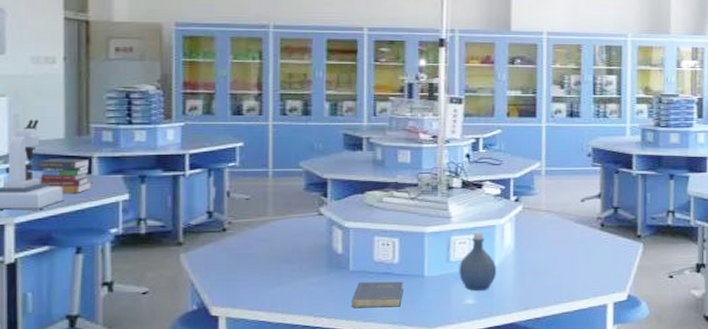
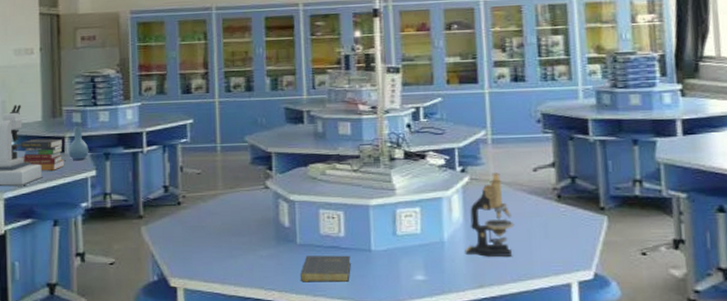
flask: none [96,146,121,183] -> present [68,126,89,161]
flask: present [459,232,497,291] -> none [406,204,447,266]
microscope: none [514,202,561,281] -> present [465,173,515,257]

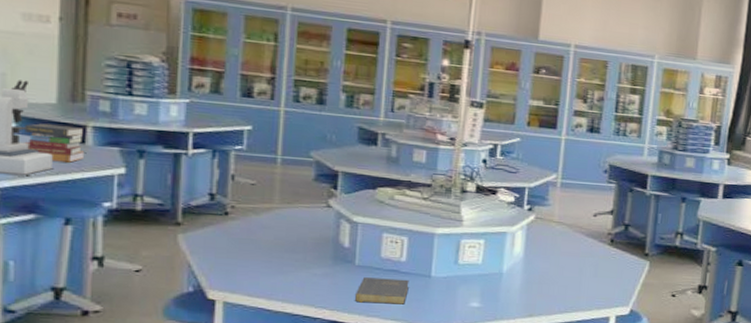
flask: present [68,126,89,161] -> none [90,115,118,155]
microscope: present [465,173,515,257] -> none [520,214,570,291]

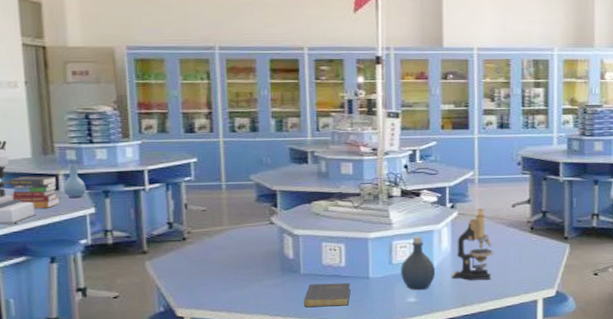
flask: none [90,115,118,155] -> present [63,164,87,199]
flask: none [466,237,505,295] -> present [401,236,436,290]
microscope: none [520,214,570,291] -> present [451,208,494,280]

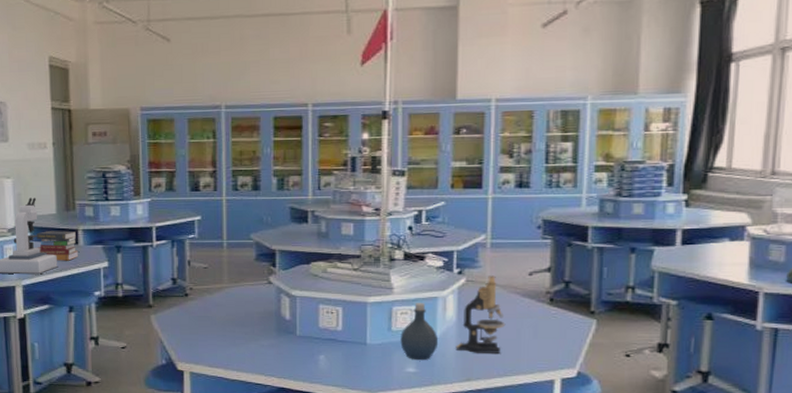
flask: present [63,164,87,199] -> none [81,220,102,253]
book: present [304,282,351,308] -> none [299,347,347,371]

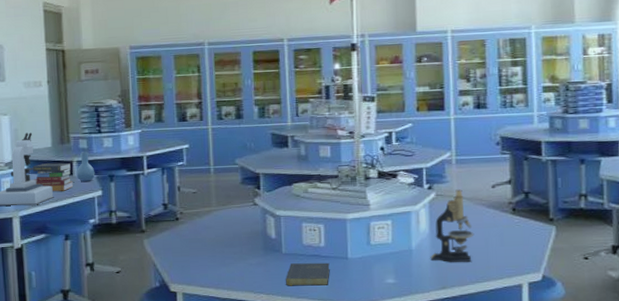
flask: none [81,220,102,253] -> present [76,151,95,182]
book: none [299,347,347,371] -> present [286,262,330,286]
flask: present [400,303,439,360] -> none [379,217,415,271]

